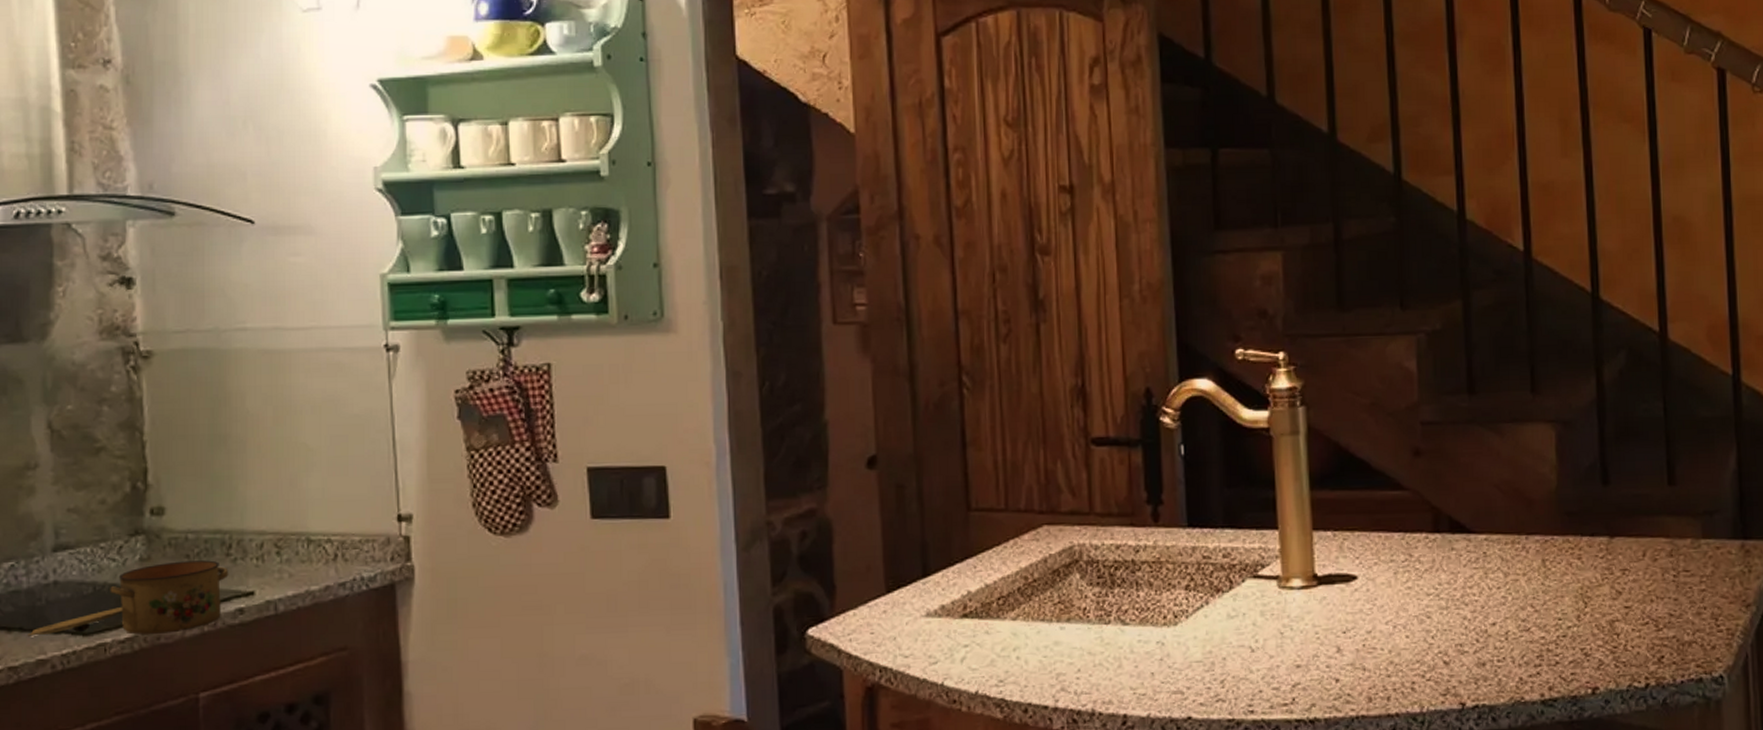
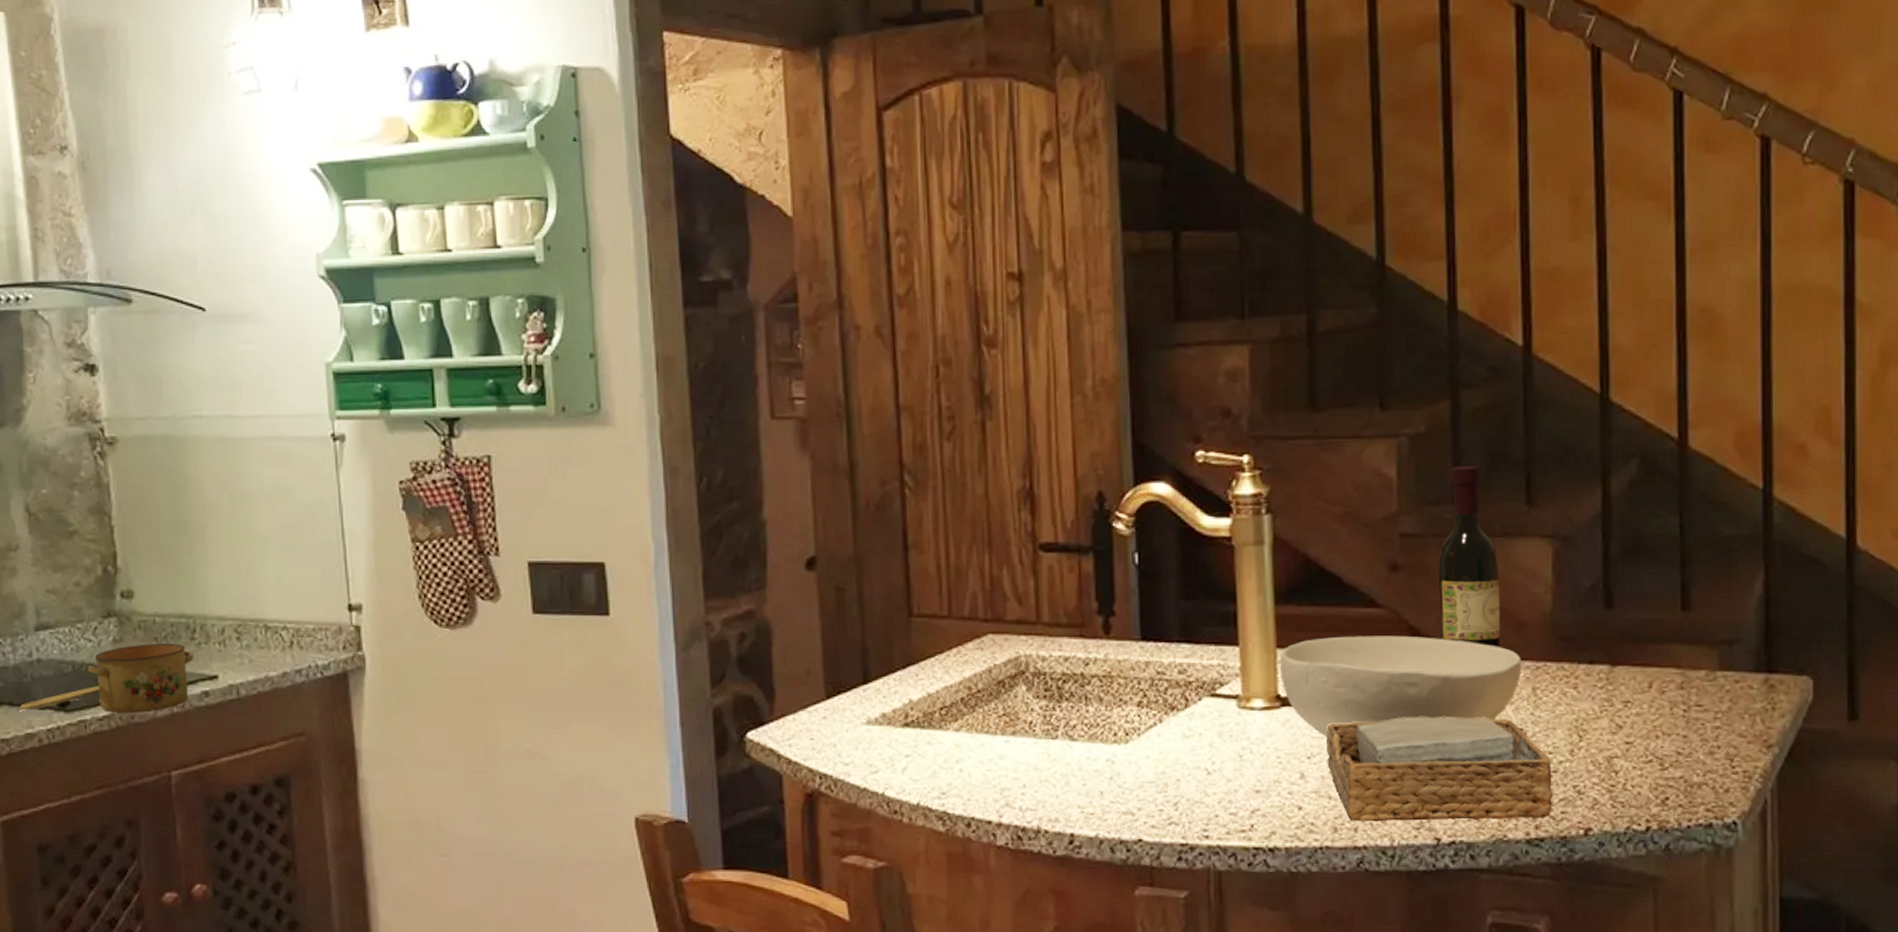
bowl: none [1315,515,1533,613] -> present [1279,635,1522,737]
napkin holder: none [1360,588,1564,691] -> present [1326,717,1554,822]
wine bottle: none [1455,359,1513,525] -> present [1438,466,1501,648]

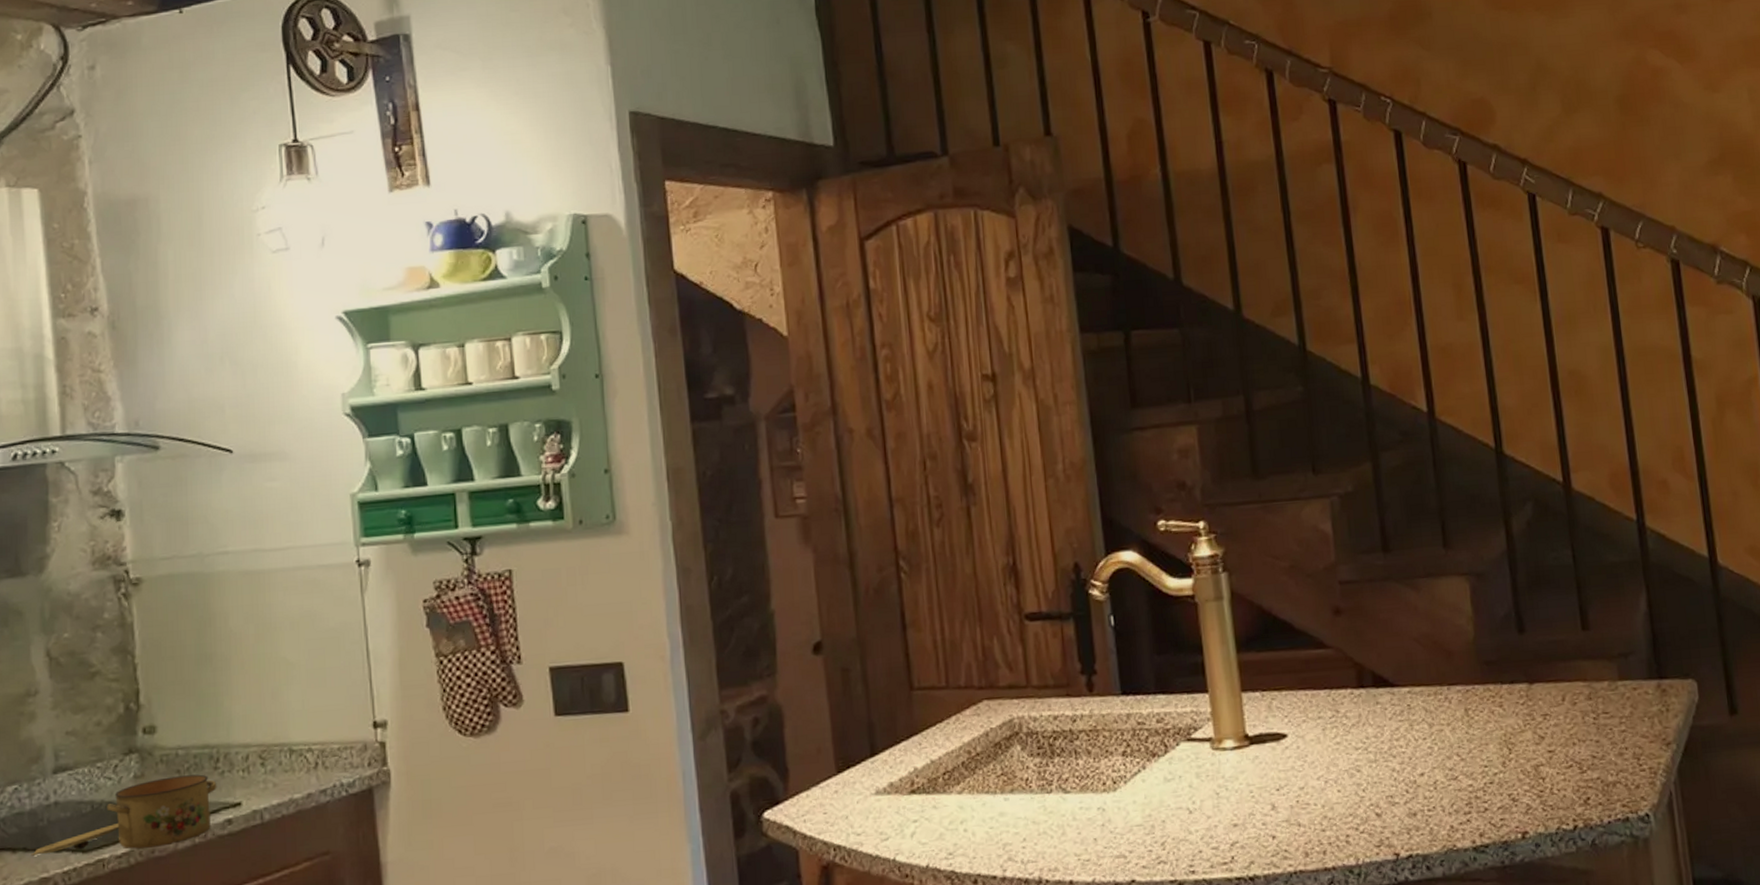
bowl: present [1279,635,1522,737] -> none [1245,671,1455,770]
napkin holder: present [1326,717,1554,822] -> none [1291,738,1493,845]
wine bottle: present [1438,466,1501,648] -> none [1374,517,1435,676]

